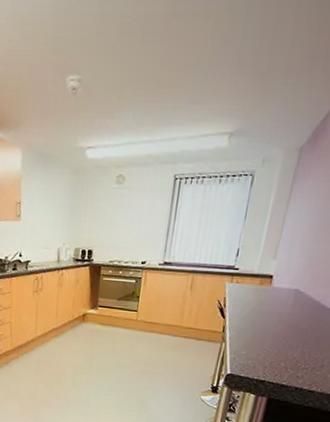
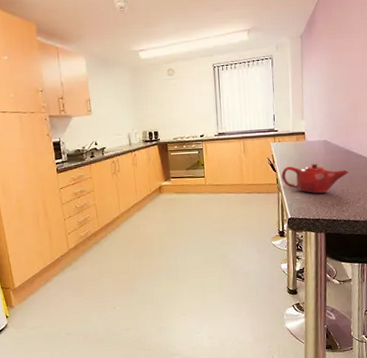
teapot: none [230,314,318,353] -> present [281,163,350,194]

